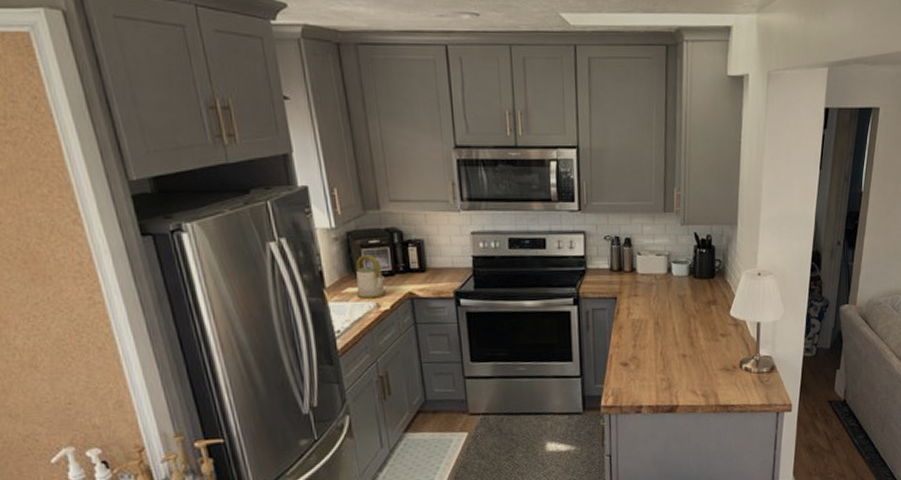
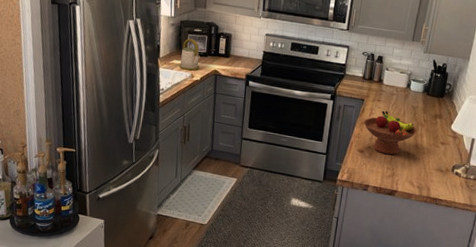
fruit bowl: none [621,307,691,362] -> present [363,110,418,155]

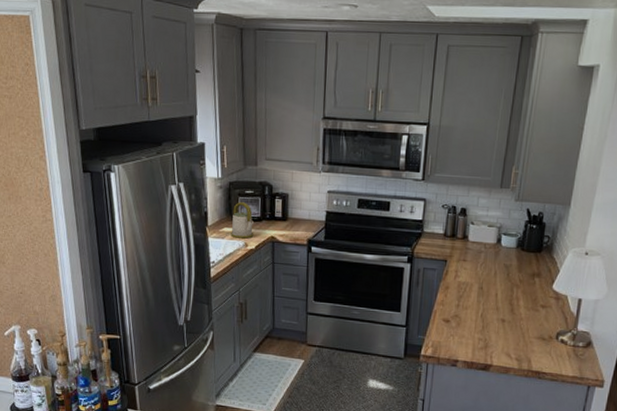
fruit bowl: present [363,110,418,155] -> none [447,272,513,323]

